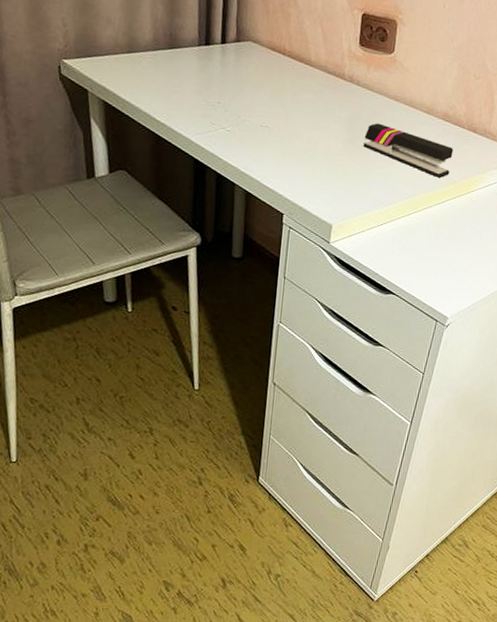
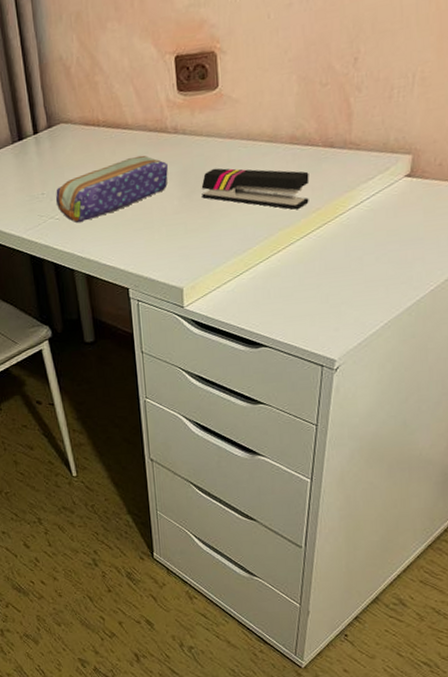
pencil case: none [230,92,340,141] -> present [55,155,169,224]

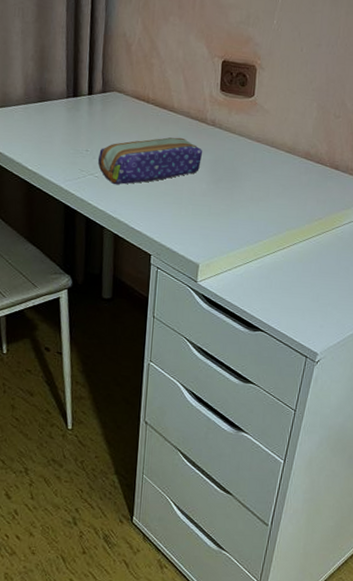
stapler: present [201,168,310,210] -> none [227,164,317,215]

